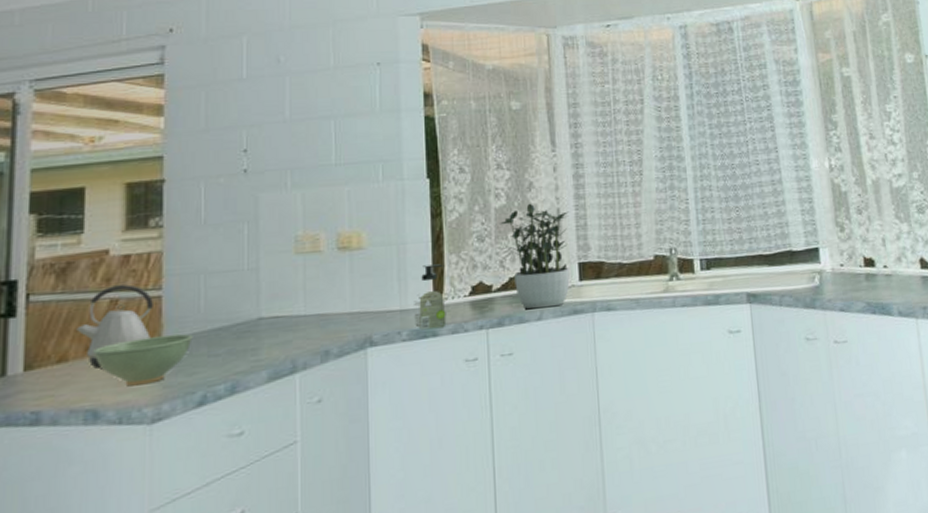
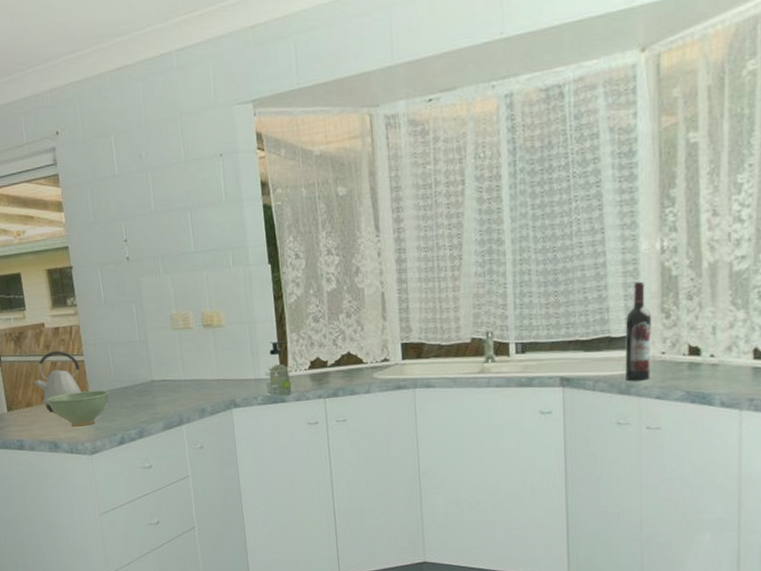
potted plant: present [500,203,570,310] -> none [332,287,394,383]
wine bottle: none [804,197,833,295] -> present [624,281,652,381]

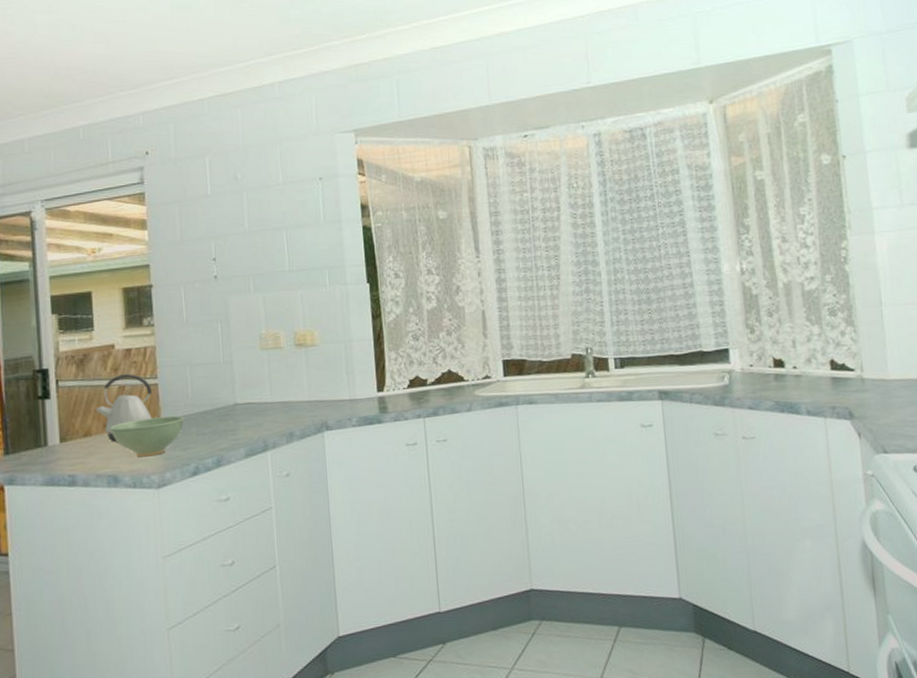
soap dispenser: present [265,341,291,397] -> none [361,360,389,418]
wine bottle: present [624,281,652,381] -> none [715,299,742,393]

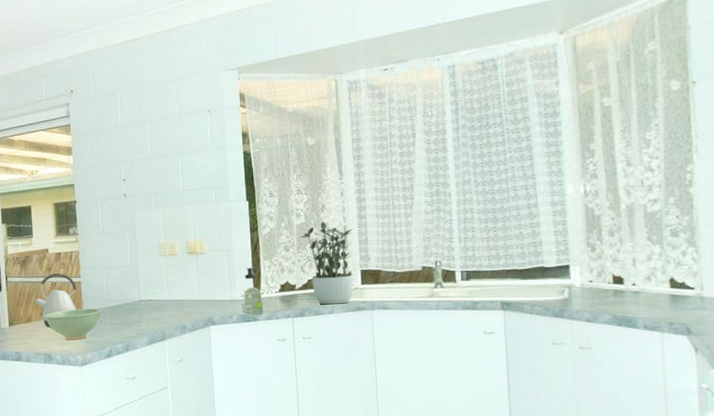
soap dispenser: none [361,360,389,418] -> present [240,267,263,316]
potted plant: none [432,305,496,402] -> present [300,221,354,305]

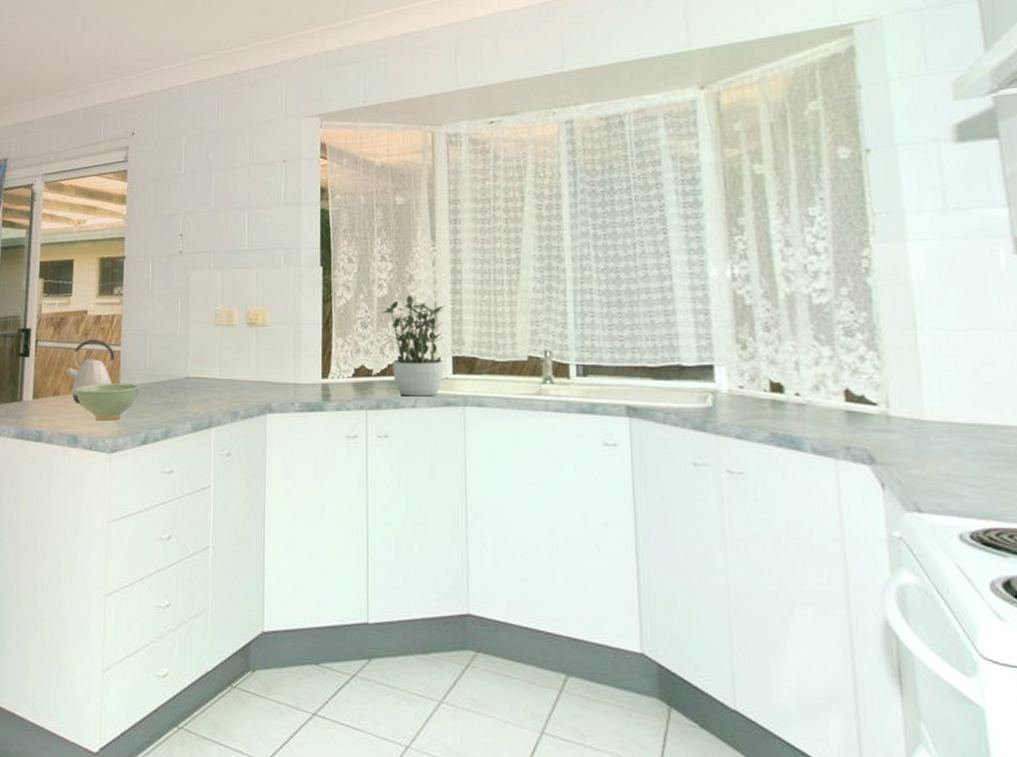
soap dispenser: present [240,267,263,316] -> none [305,345,332,404]

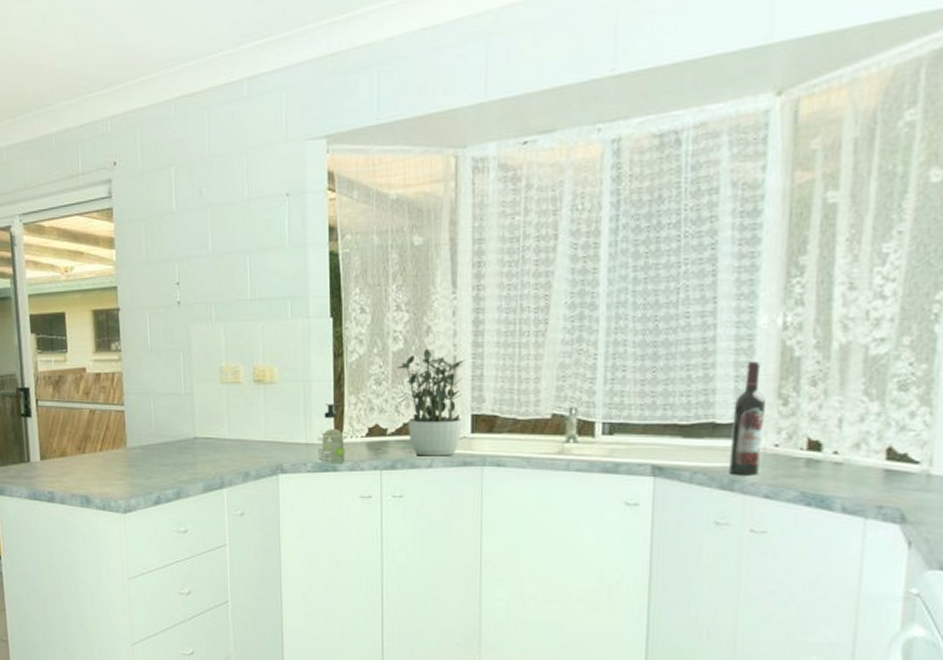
kettle: present [65,339,115,403] -> none [70,399,119,464]
bowl: present [75,384,140,421] -> none [82,444,148,482]
soap dispenser: none [305,345,332,404] -> present [318,403,345,464]
wine bottle: none [697,308,729,417] -> present [728,361,767,476]

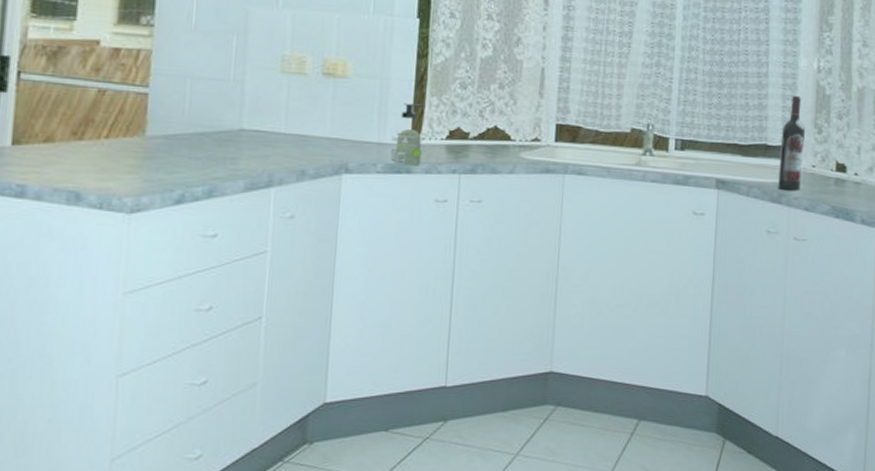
potted plant: present [397,348,465,456] -> none [484,58,553,163]

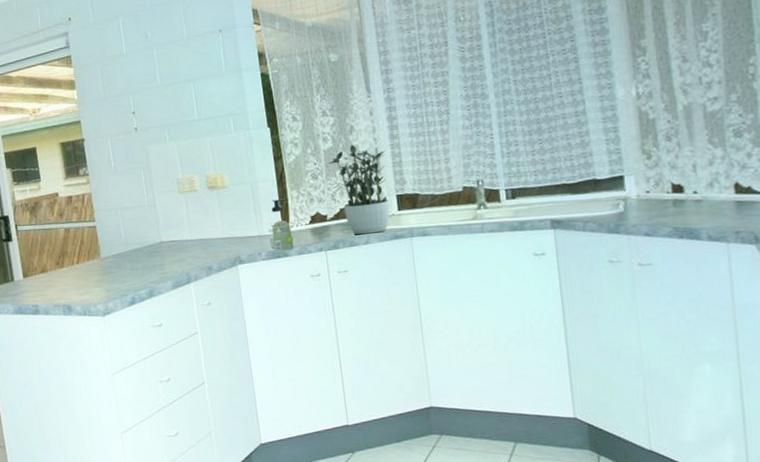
potted plant: none [484,58,553,163] -> present [329,144,390,235]
wine bottle: present [777,95,806,191] -> none [609,125,638,221]

